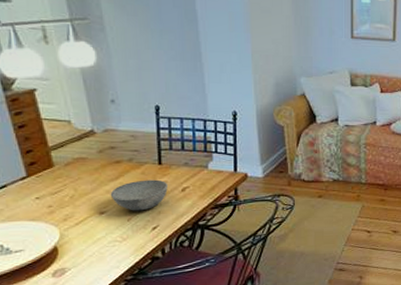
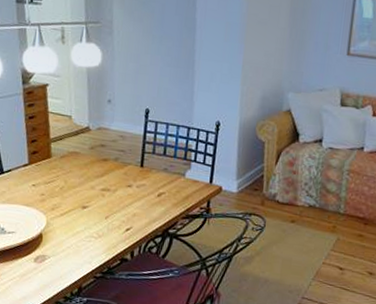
bowl: present [110,179,168,211] -> none [94,180,146,211]

